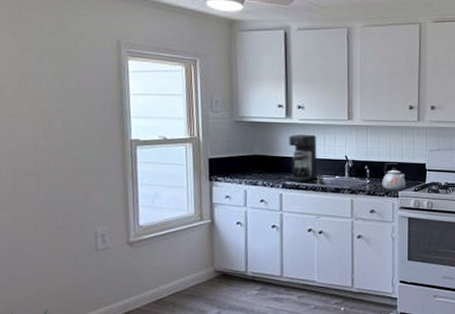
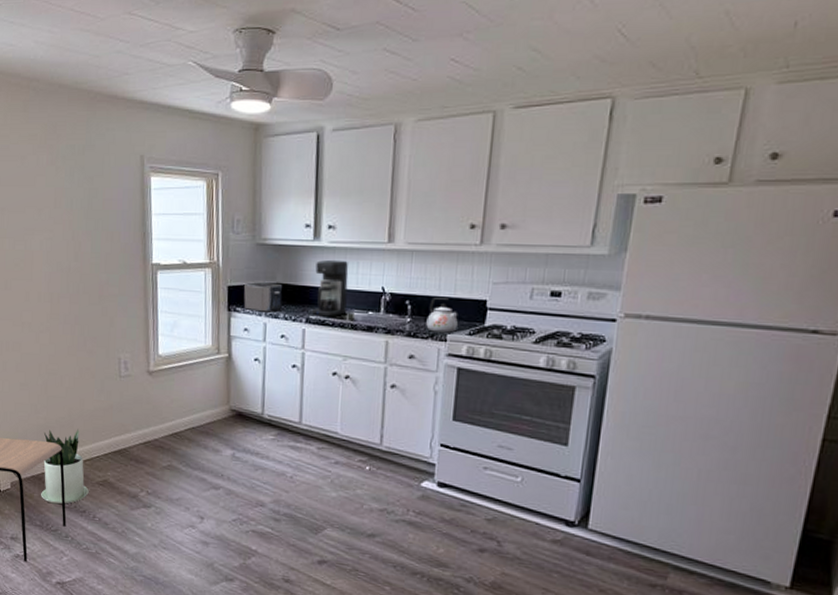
toaster: none [223,154,261,181] -> present [243,282,283,313]

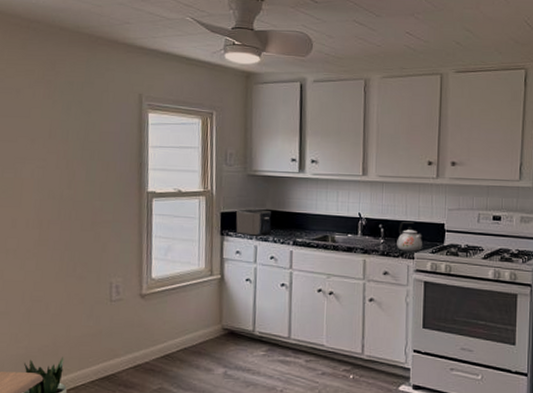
coffee maker: present [311,259,349,317] -> none [298,189,330,240]

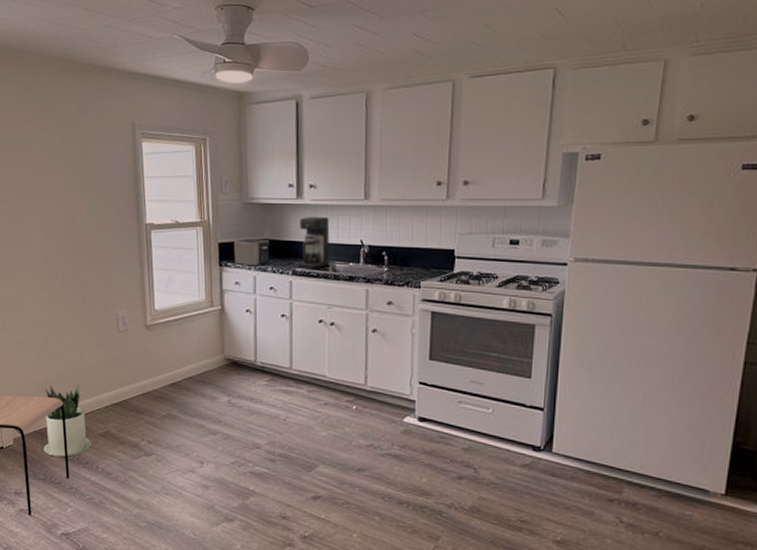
coffee maker: none [298,189,330,240] -> present [297,216,330,269]
kettle: present [397,221,423,253] -> none [402,247,431,281]

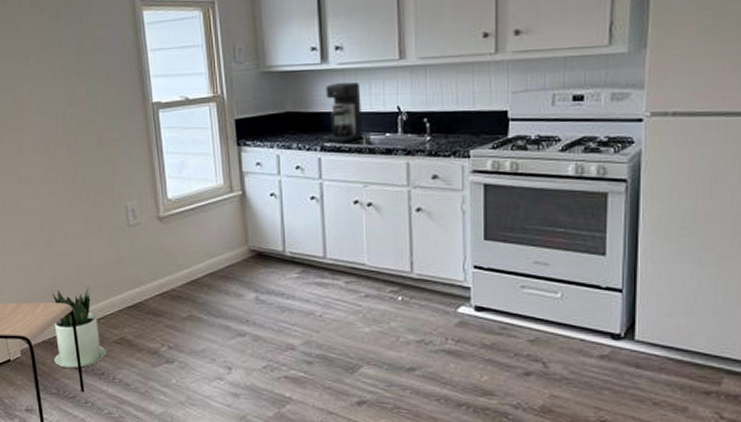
toaster: present [233,239,270,266] -> none [251,112,294,144]

